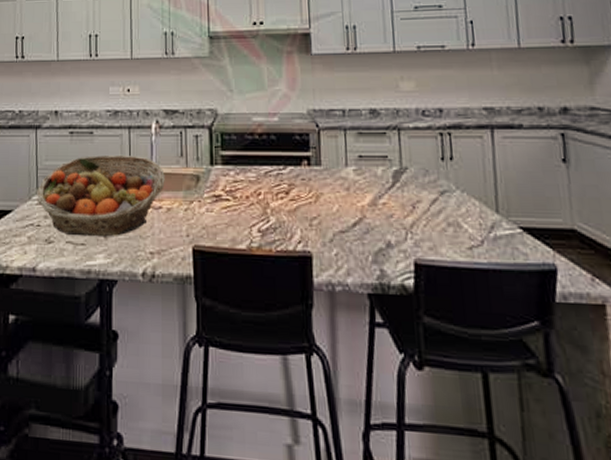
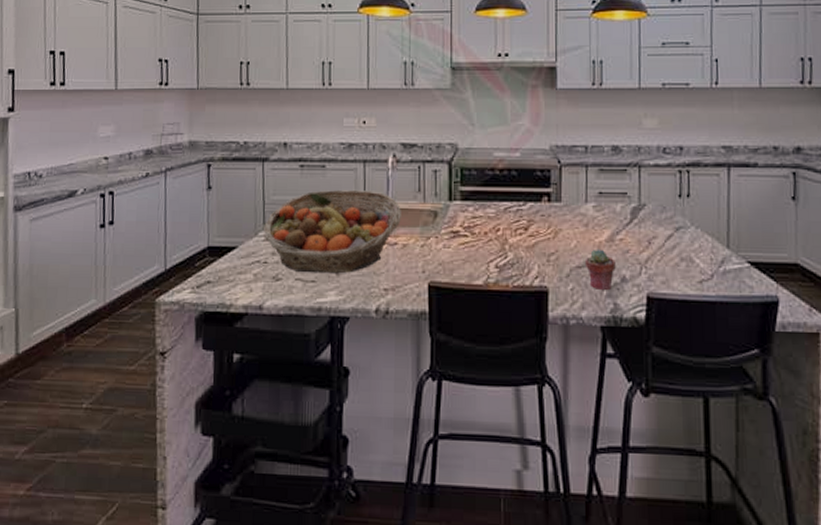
potted succulent: none [349,213,380,257] -> present [586,249,616,291]

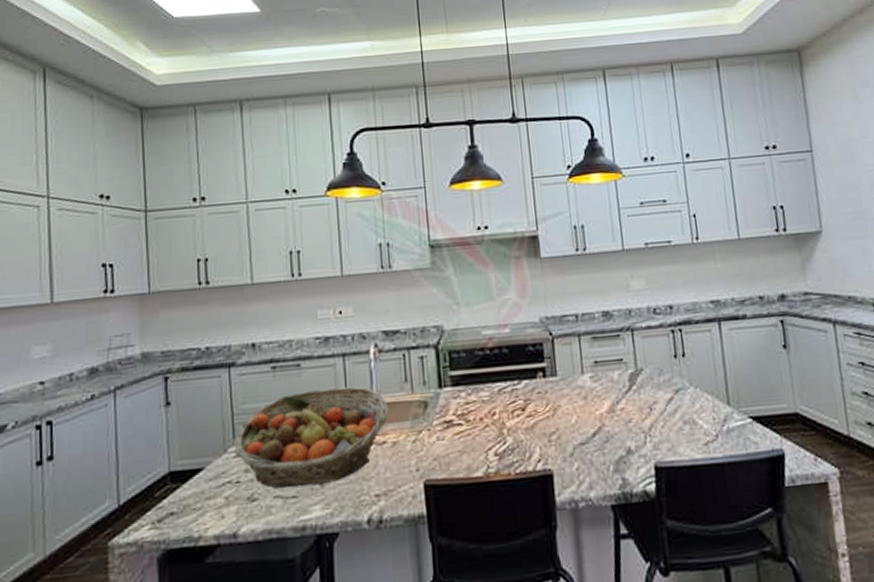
potted succulent: present [586,249,616,291] -> none [588,421,620,467]

